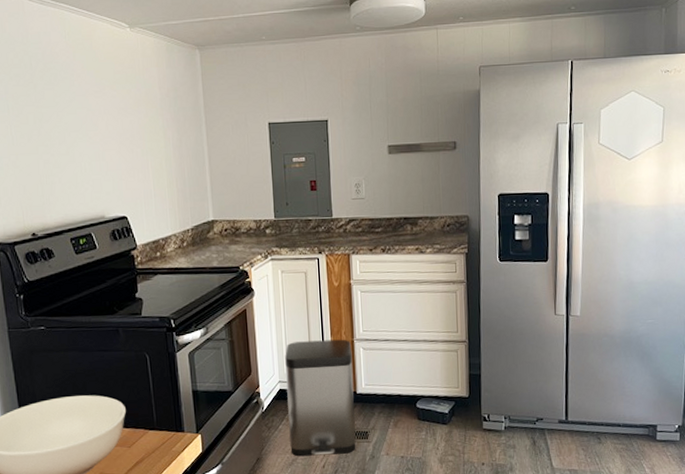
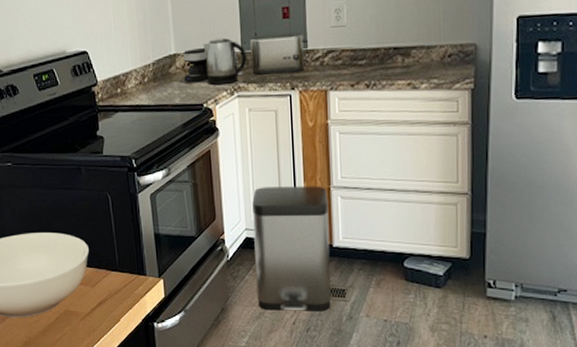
coffee maker: none [217,214,245,248] -> present [180,47,209,84]
kettle: none [239,206,280,250] -> present [203,37,247,86]
toaster: none [282,202,332,240] -> present [250,32,307,75]

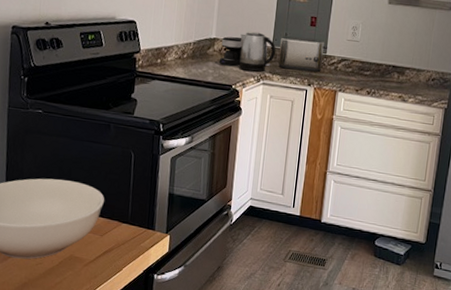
pedal bin: present [252,186,331,311] -> none [251,164,324,277]

